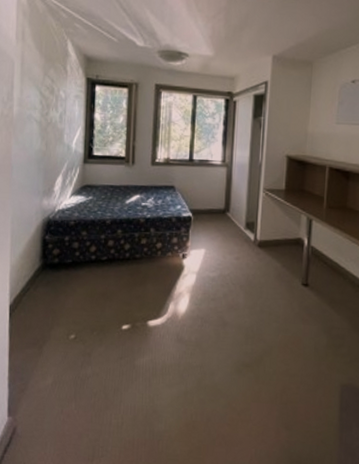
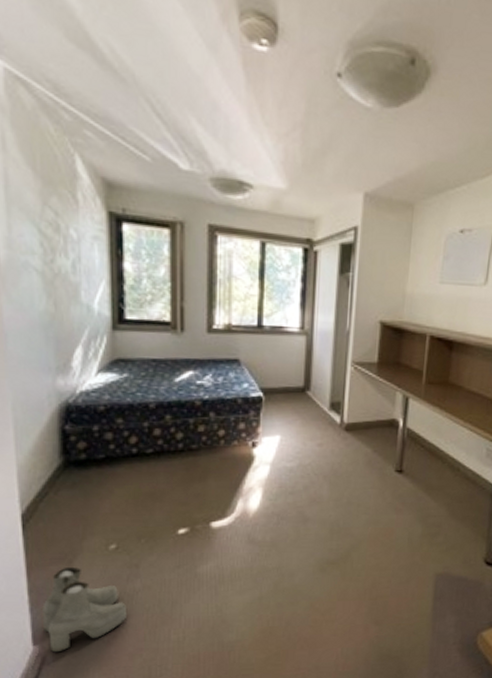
boots: none [17,351,80,425] -> present [42,566,128,653]

